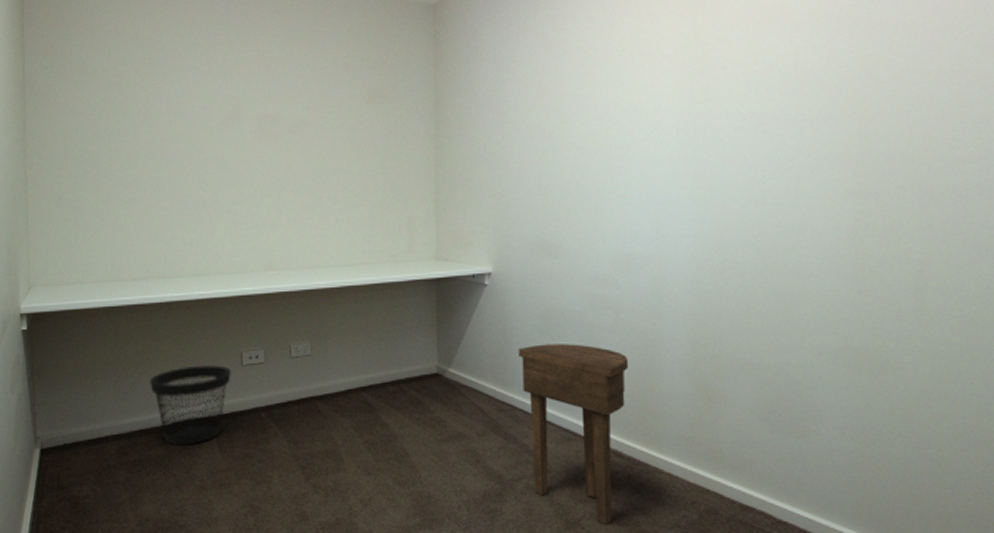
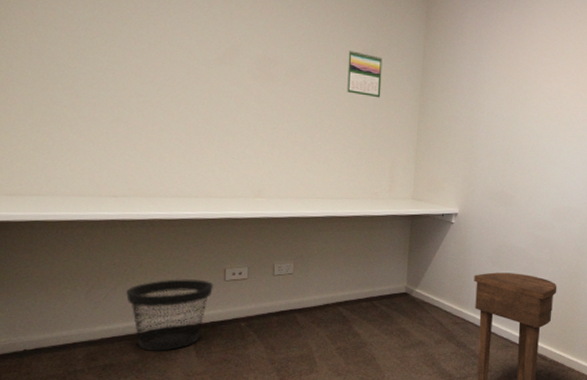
calendar: none [351,93,391,144] -> present [347,49,383,98]

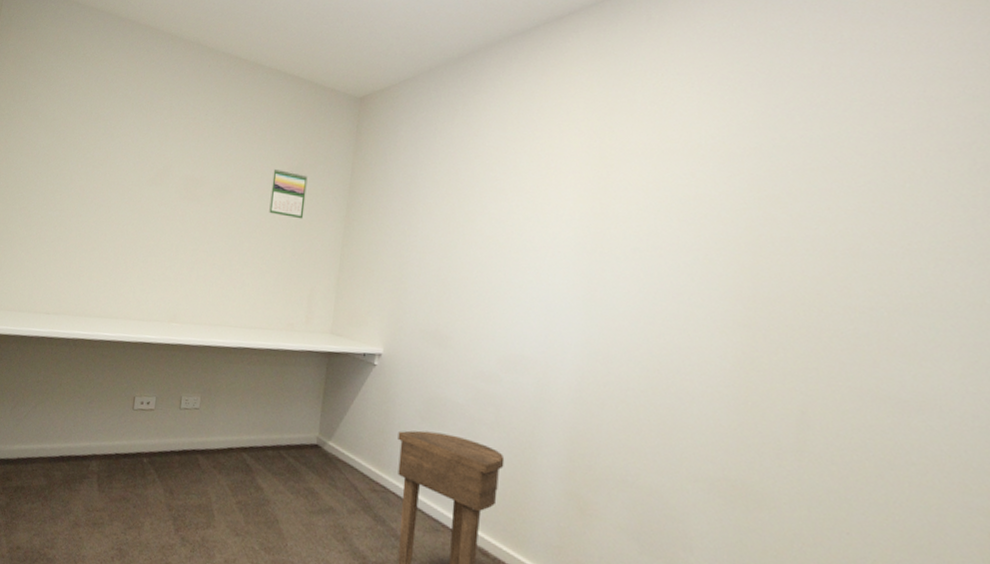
wastebasket: present [126,279,213,352] -> none [44,402,122,480]

